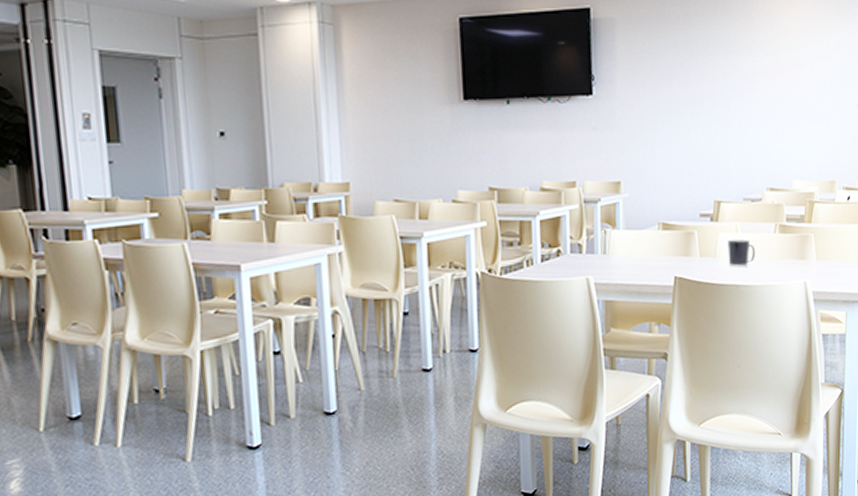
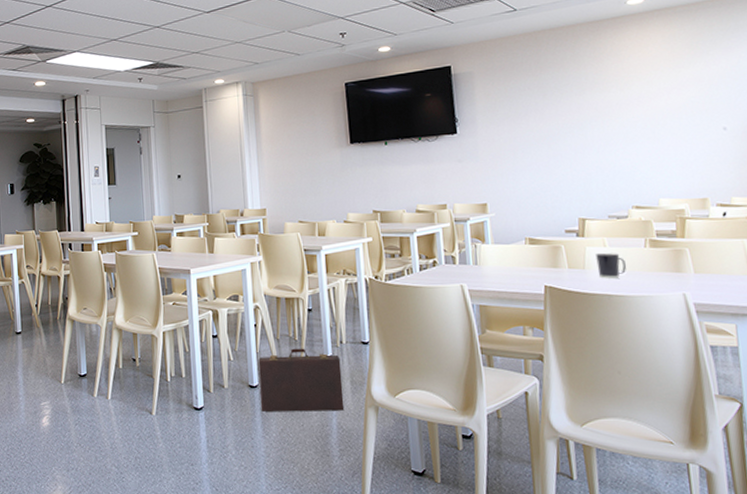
briefcase: none [337,361,446,443] -> present [258,348,345,412]

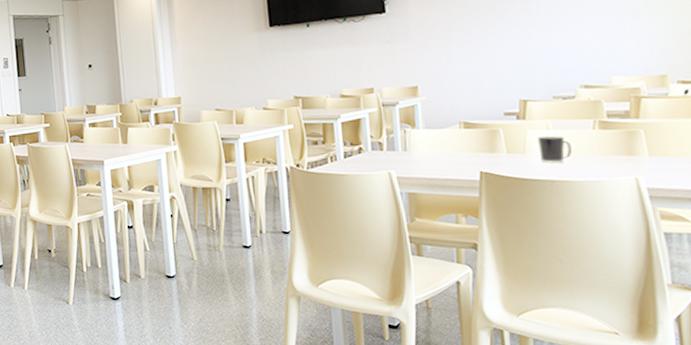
briefcase: present [258,348,345,412] -> none [175,238,265,301]

